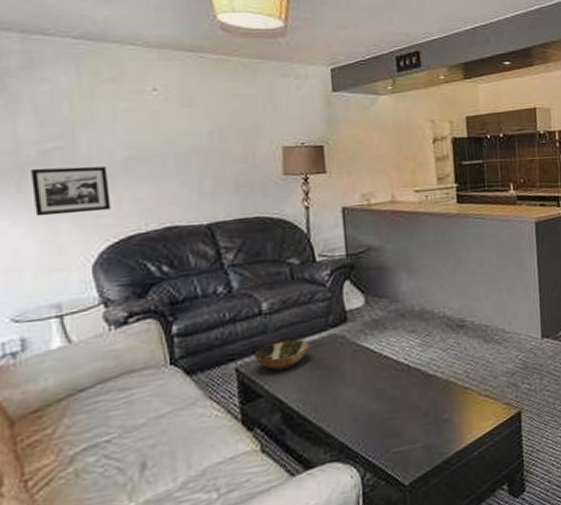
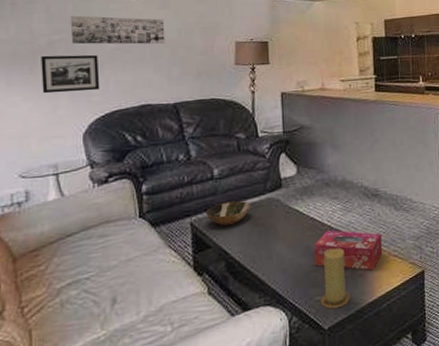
wall art: none [67,117,193,154] -> present [70,15,165,45]
tissue box: none [389,369,471,414] -> present [314,230,383,271]
candle: none [399,390,434,461] -> present [321,248,350,309]

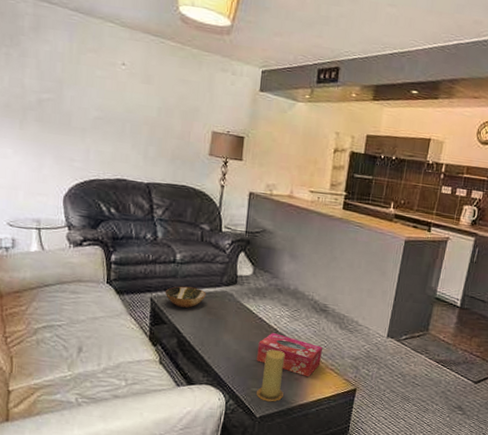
picture frame: present [41,54,100,94] -> none [30,112,82,157]
wall art: present [70,15,165,45] -> none [58,76,147,121]

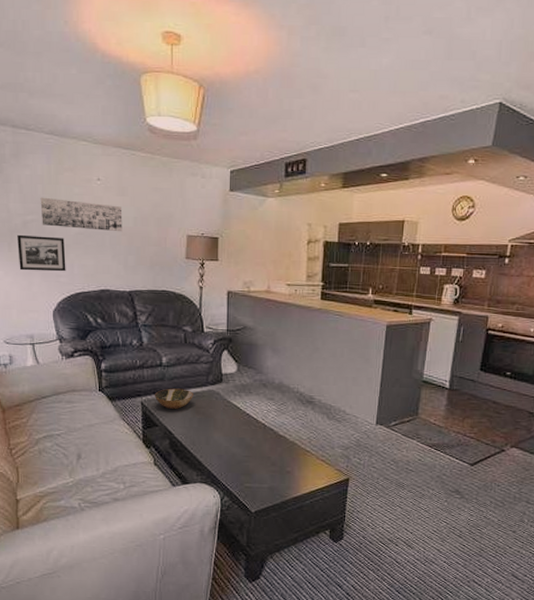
picture frame: none [30,112,82,157] -> present [17,234,66,272]
wall art: none [58,76,147,121] -> present [40,197,123,232]
tissue box: present [257,333,322,378] -> none [248,428,312,470]
candle: present [257,350,285,402] -> none [250,445,277,496]

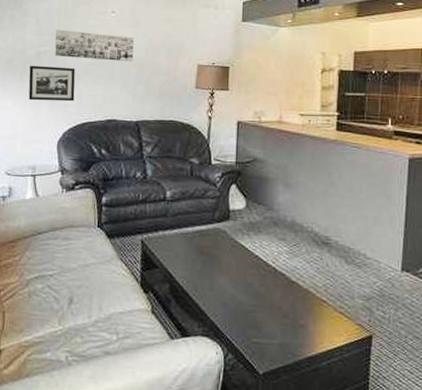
bowl: present [154,388,193,409] -> none [155,225,198,249]

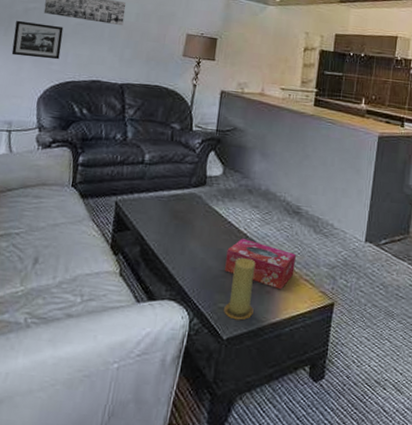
tissue box: none [256,272,328,324] -> present [225,239,296,290]
candle: none [258,292,288,355] -> present [224,258,256,320]

